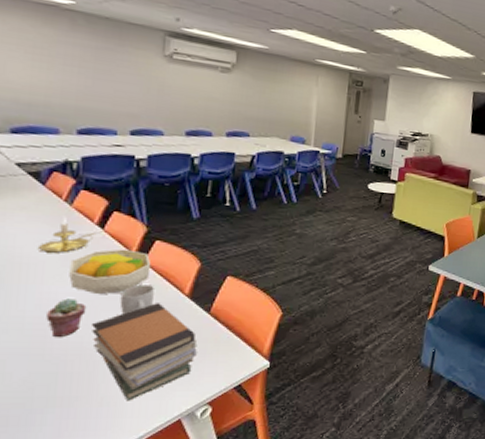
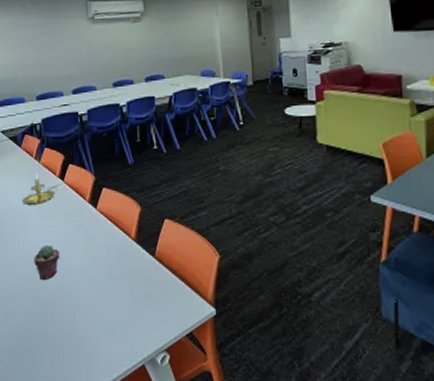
fruit bowl: present [69,249,152,295] -> none [44,198,102,241]
book stack: present [92,303,198,401] -> none [66,247,149,343]
mug: present [120,284,154,314] -> none [83,230,108,258]

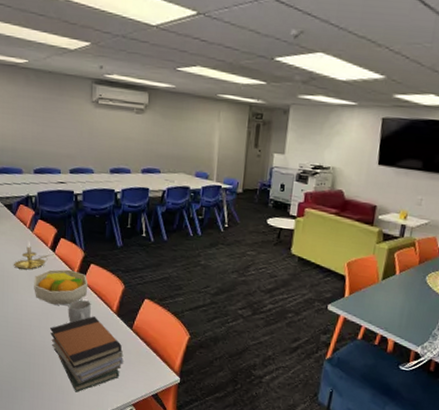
potted succulent: present [34,245,60,280] -> none [21,306,46,336]
fruit bowl: none [44,198,102,241] -> present [34,269,88,306]
book stack: none [66,247,149,343] -> present [50,316,124,393]
mug: none [83,230,108,258] -> present [68,299,91,323]

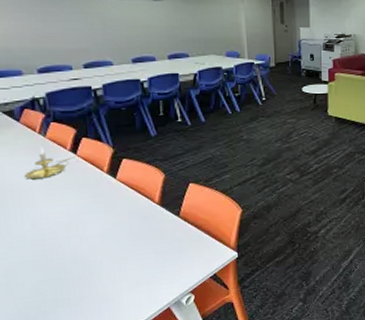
fruit bowl: present [34,269,88,306] -> none [53,169,123,211]
book stack: present [50,316,124,393] -> none [82,212,174,297]
mug: present [68,299,91,323] -> none [101,198,130,225]

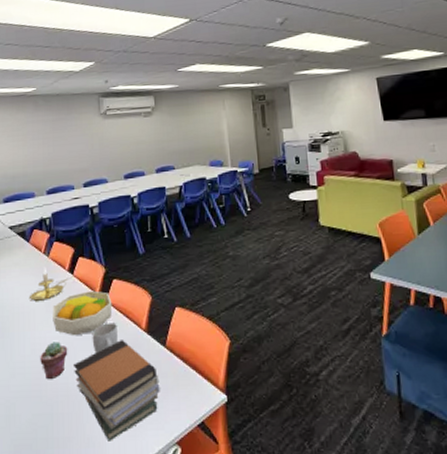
potted succulent: none [42,216,75,250] -> present [40,341,68,379]
fruit bowl: none [53,169,123,211] -> present [52,290,113,336]
book stack: none [82,212,174,297] -> present [74,340,160,441]
mug: none [101,198,130,225] -> present [92,323,118,353]

